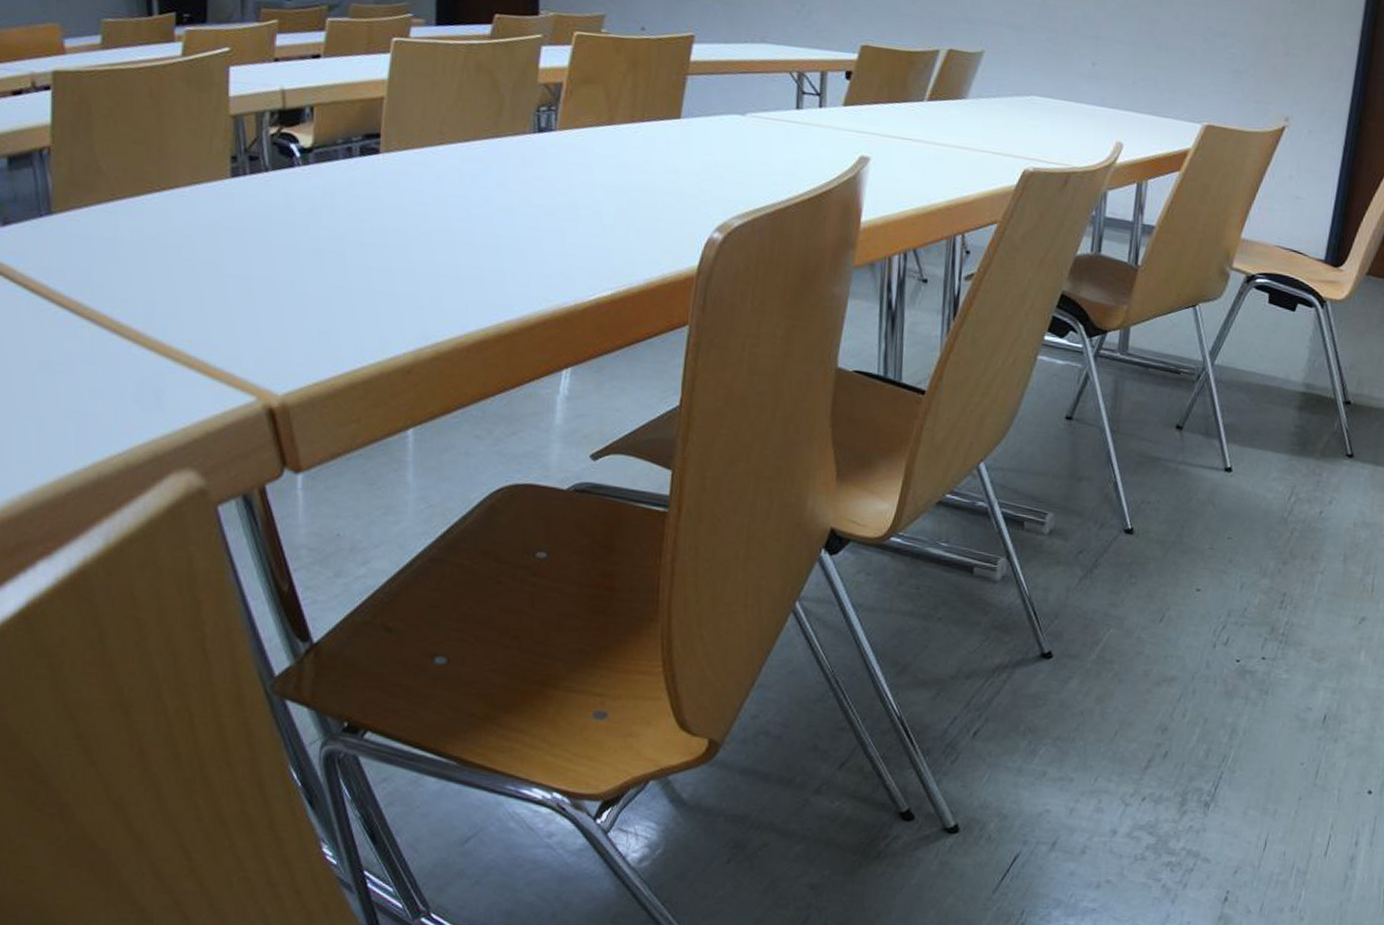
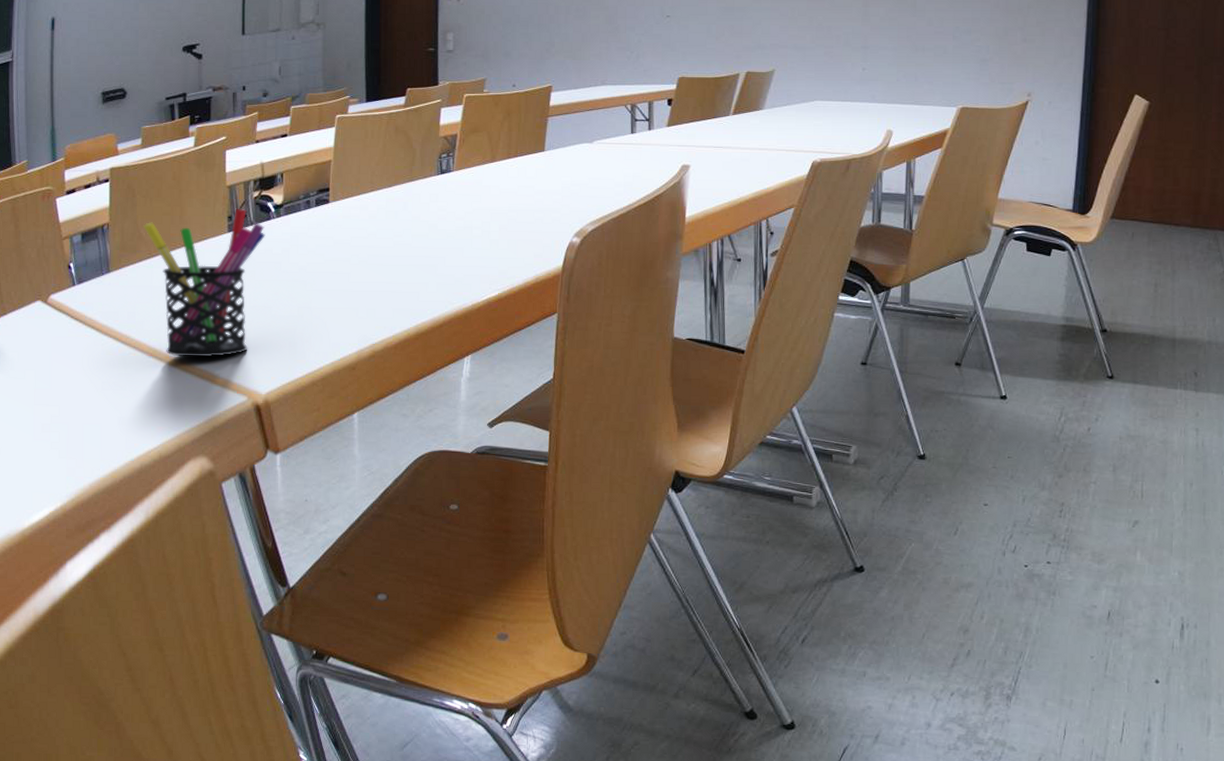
pen holder: none [103,146,286,341] -> present [143,208,265,357]

